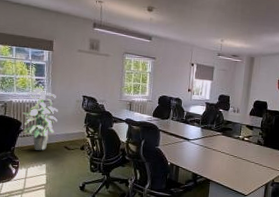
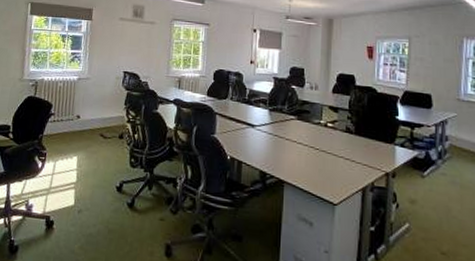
indoor plant: present [22,88,58,151] -> none [53,64,95,139]

